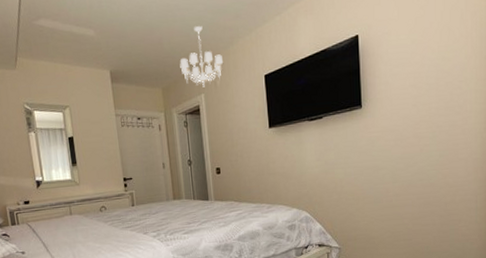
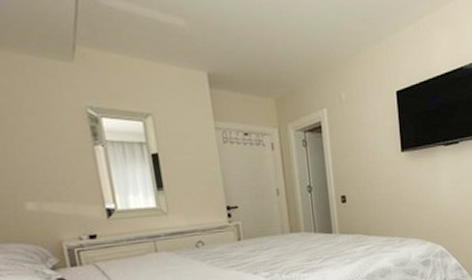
chandelier: present [180,26,224,87] -> none [297,28,350,101]

